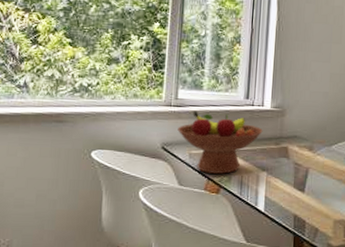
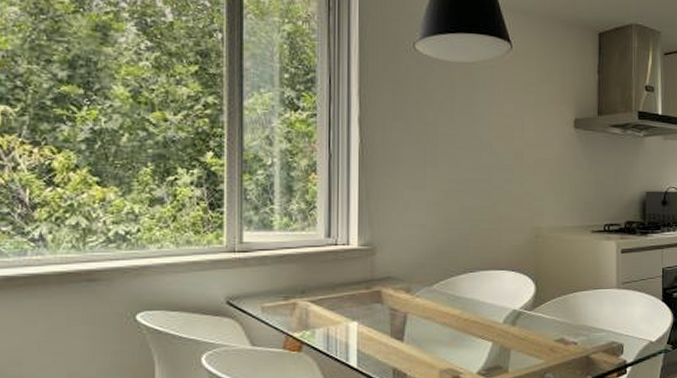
fruit bowl: present [177,110,263,174] -> none [245,255,350,329]

